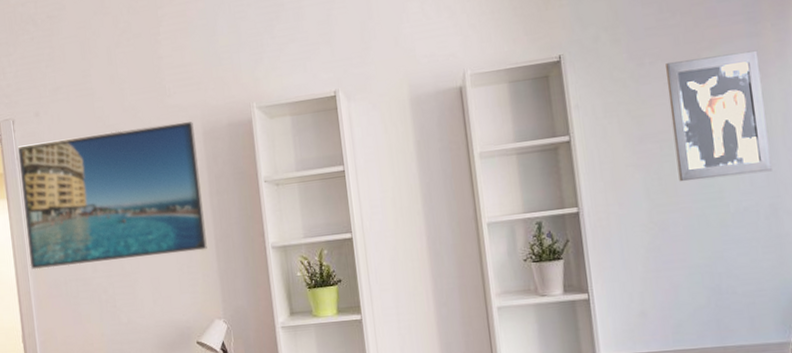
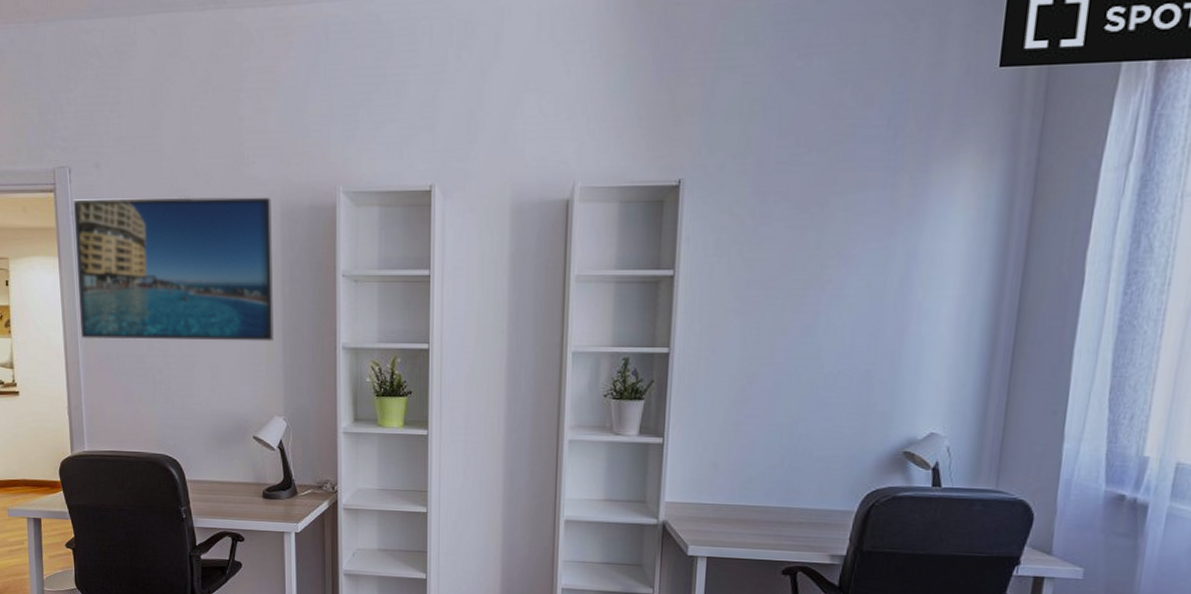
wall art: present [666,50,772,182] -> none [779,203,890,336]

